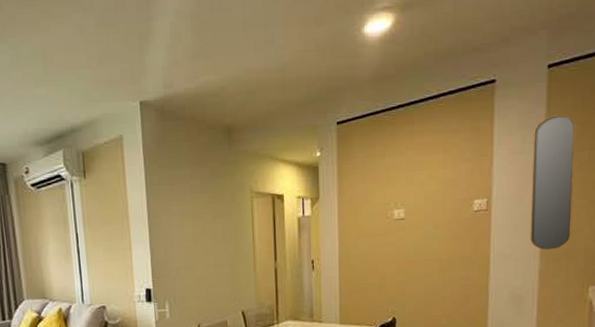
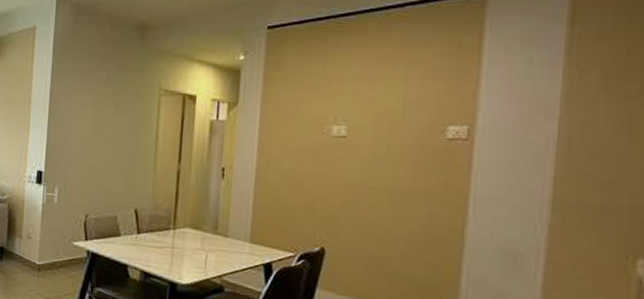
home mirror: present [530,114,576,251] -> none [535,33,619,202]

